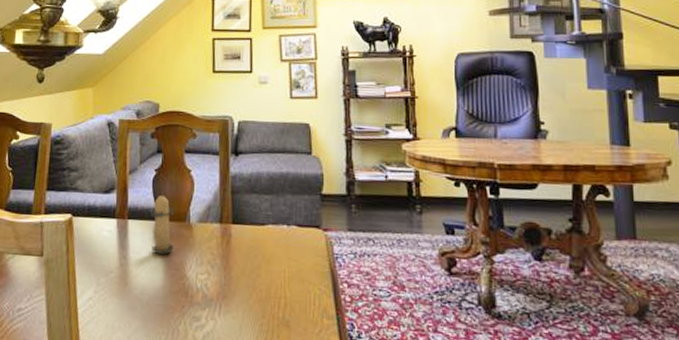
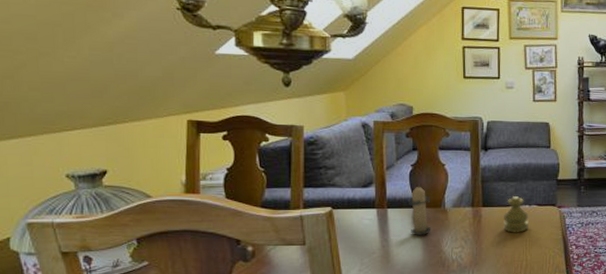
salt shaker: none [257,213,289,261] -> present [503,196,530,233]

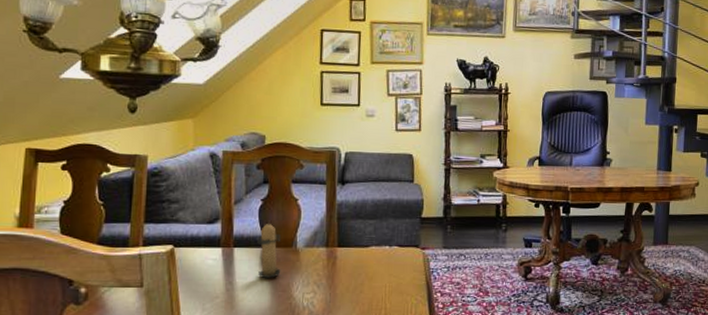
salt shaker: present [503,196,530,233] -> none [361,236,390,277]

